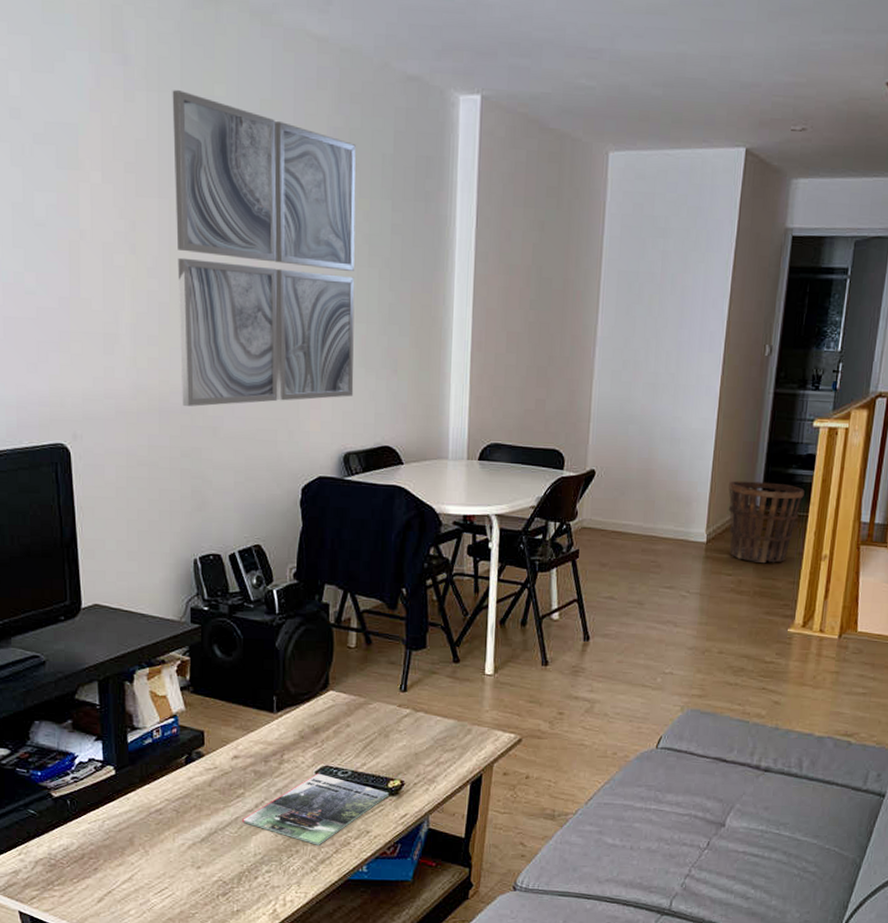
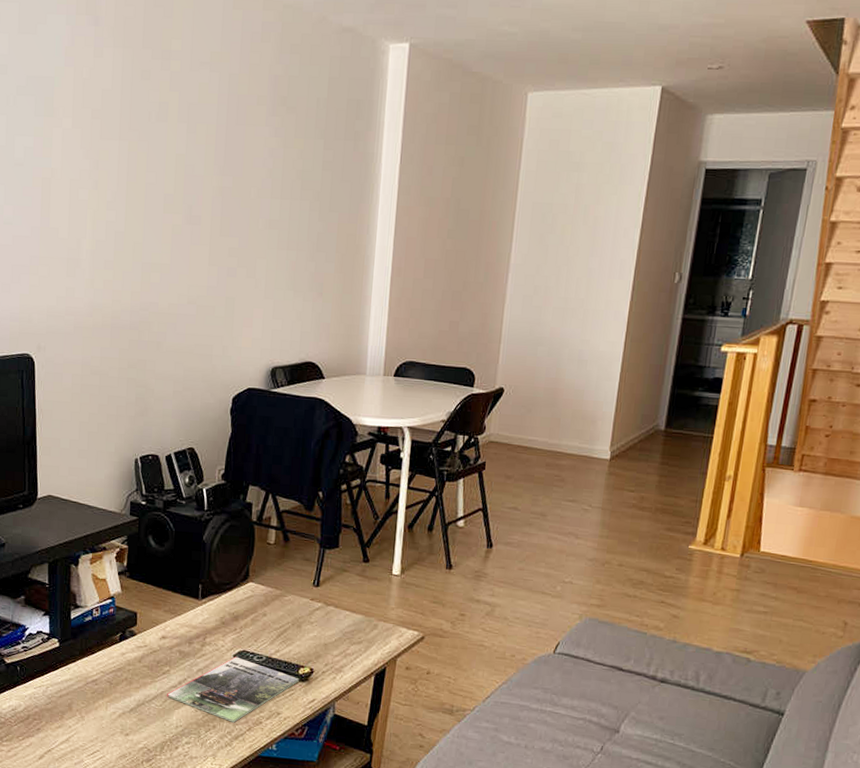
wall art: present [172,90,356,407] -> none [131,46,294,323]
basket: present [728,480,805,563] -> none [633,401,710,481]

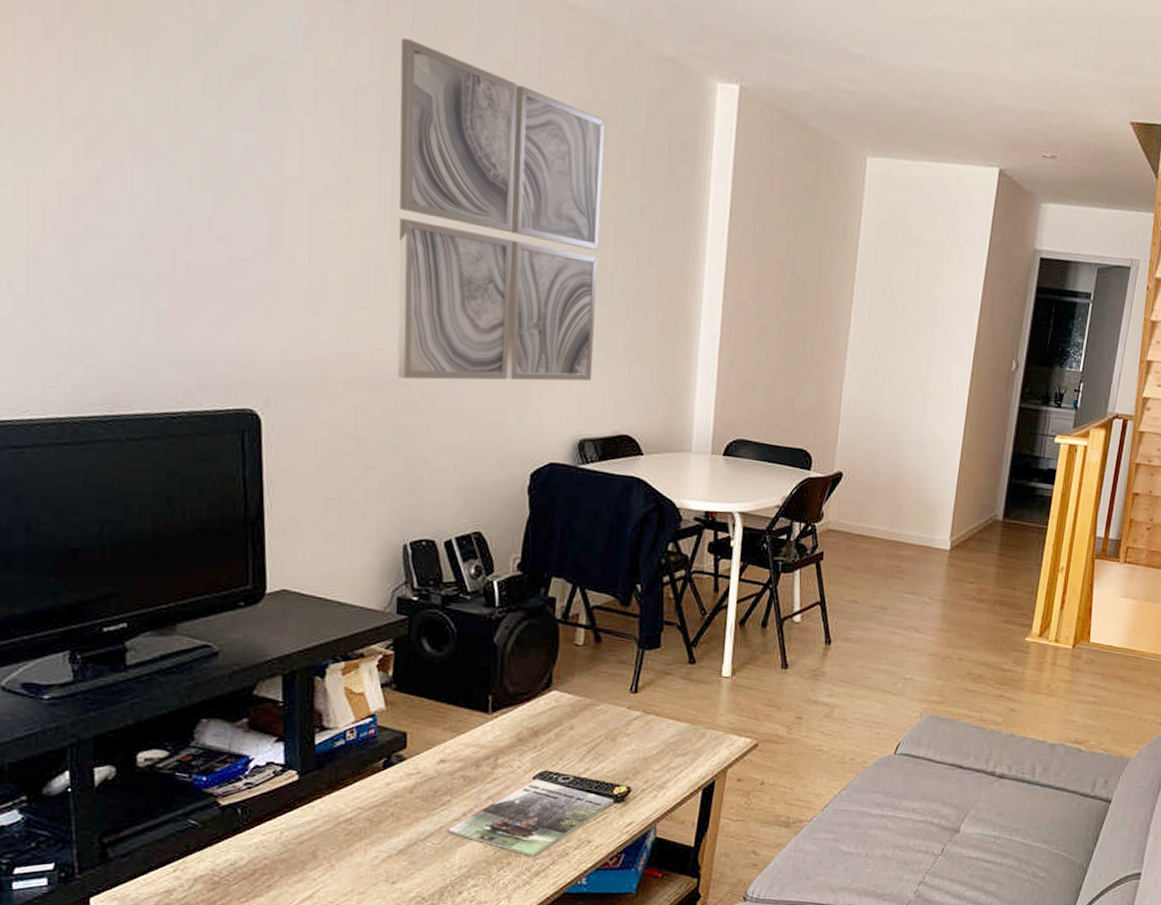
wall art: none [131,46,294,323] -> present [397,38,605,381]

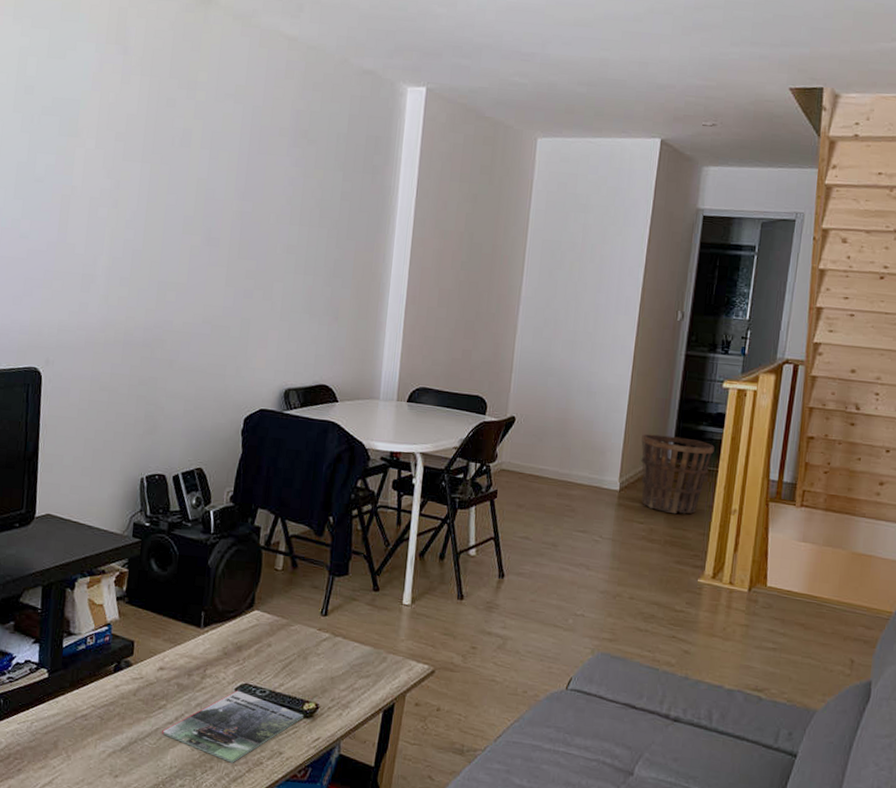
wall art: present [397,38,605,381] -> none [144,75,315,341]
basket: none [972,490,1045,573] -> present [641,434,715,514]

